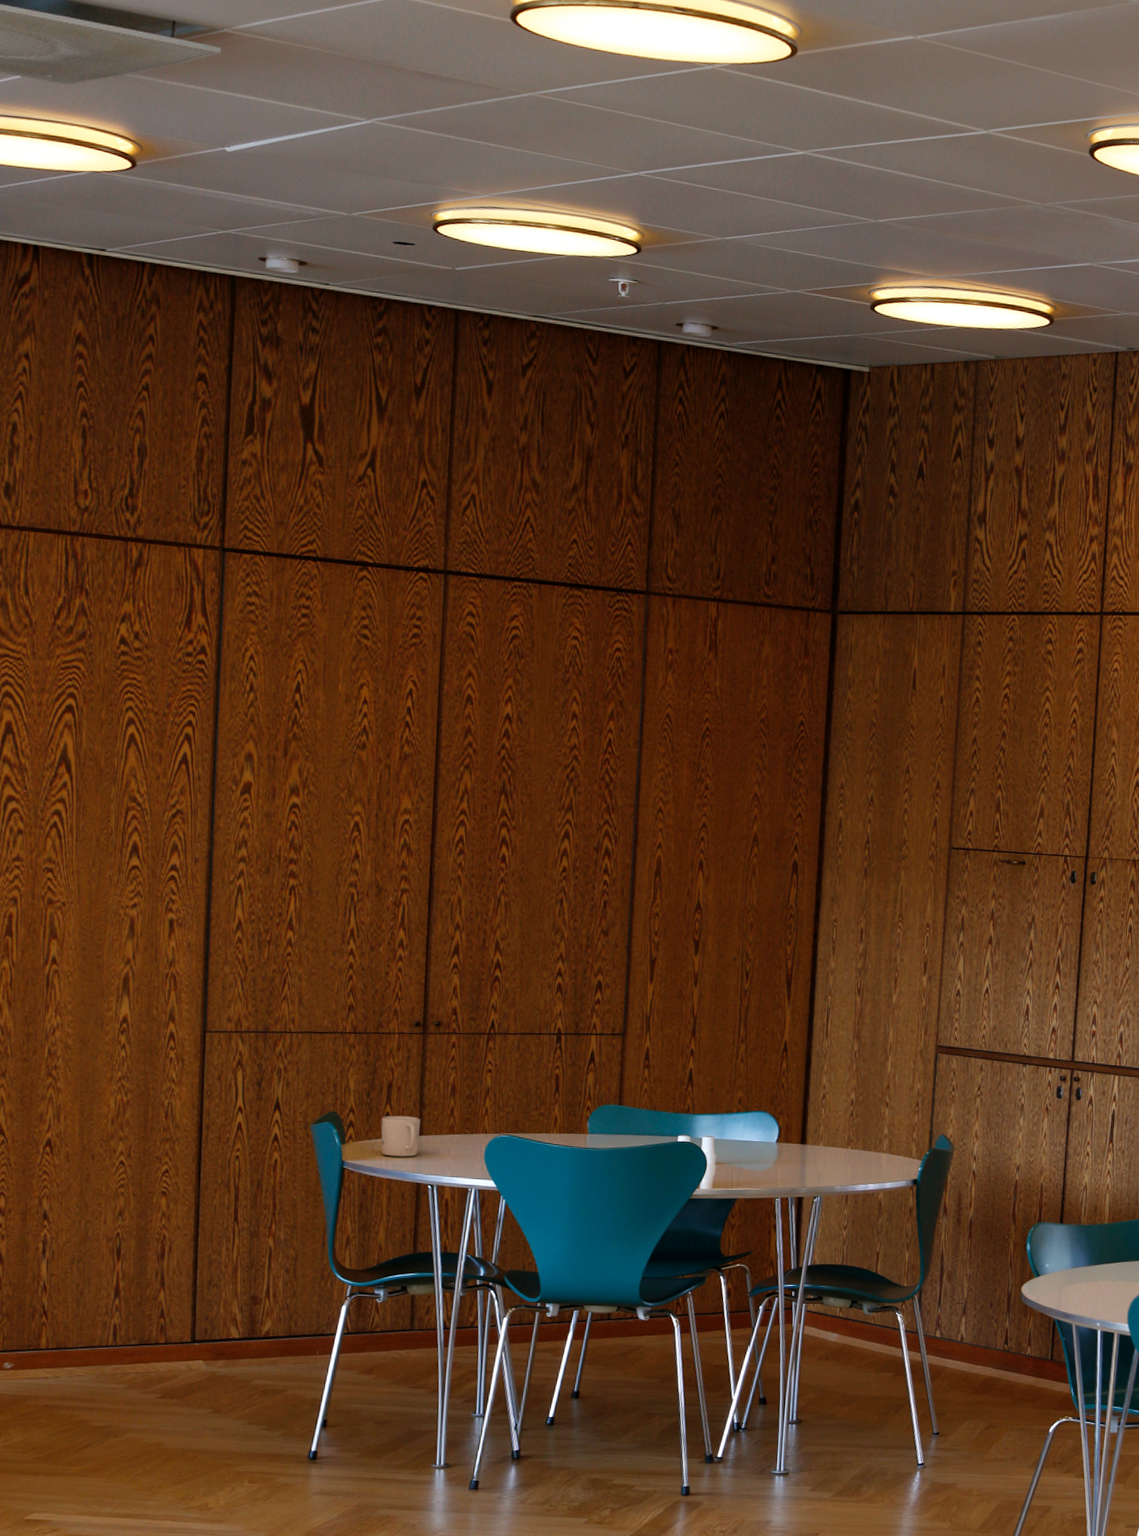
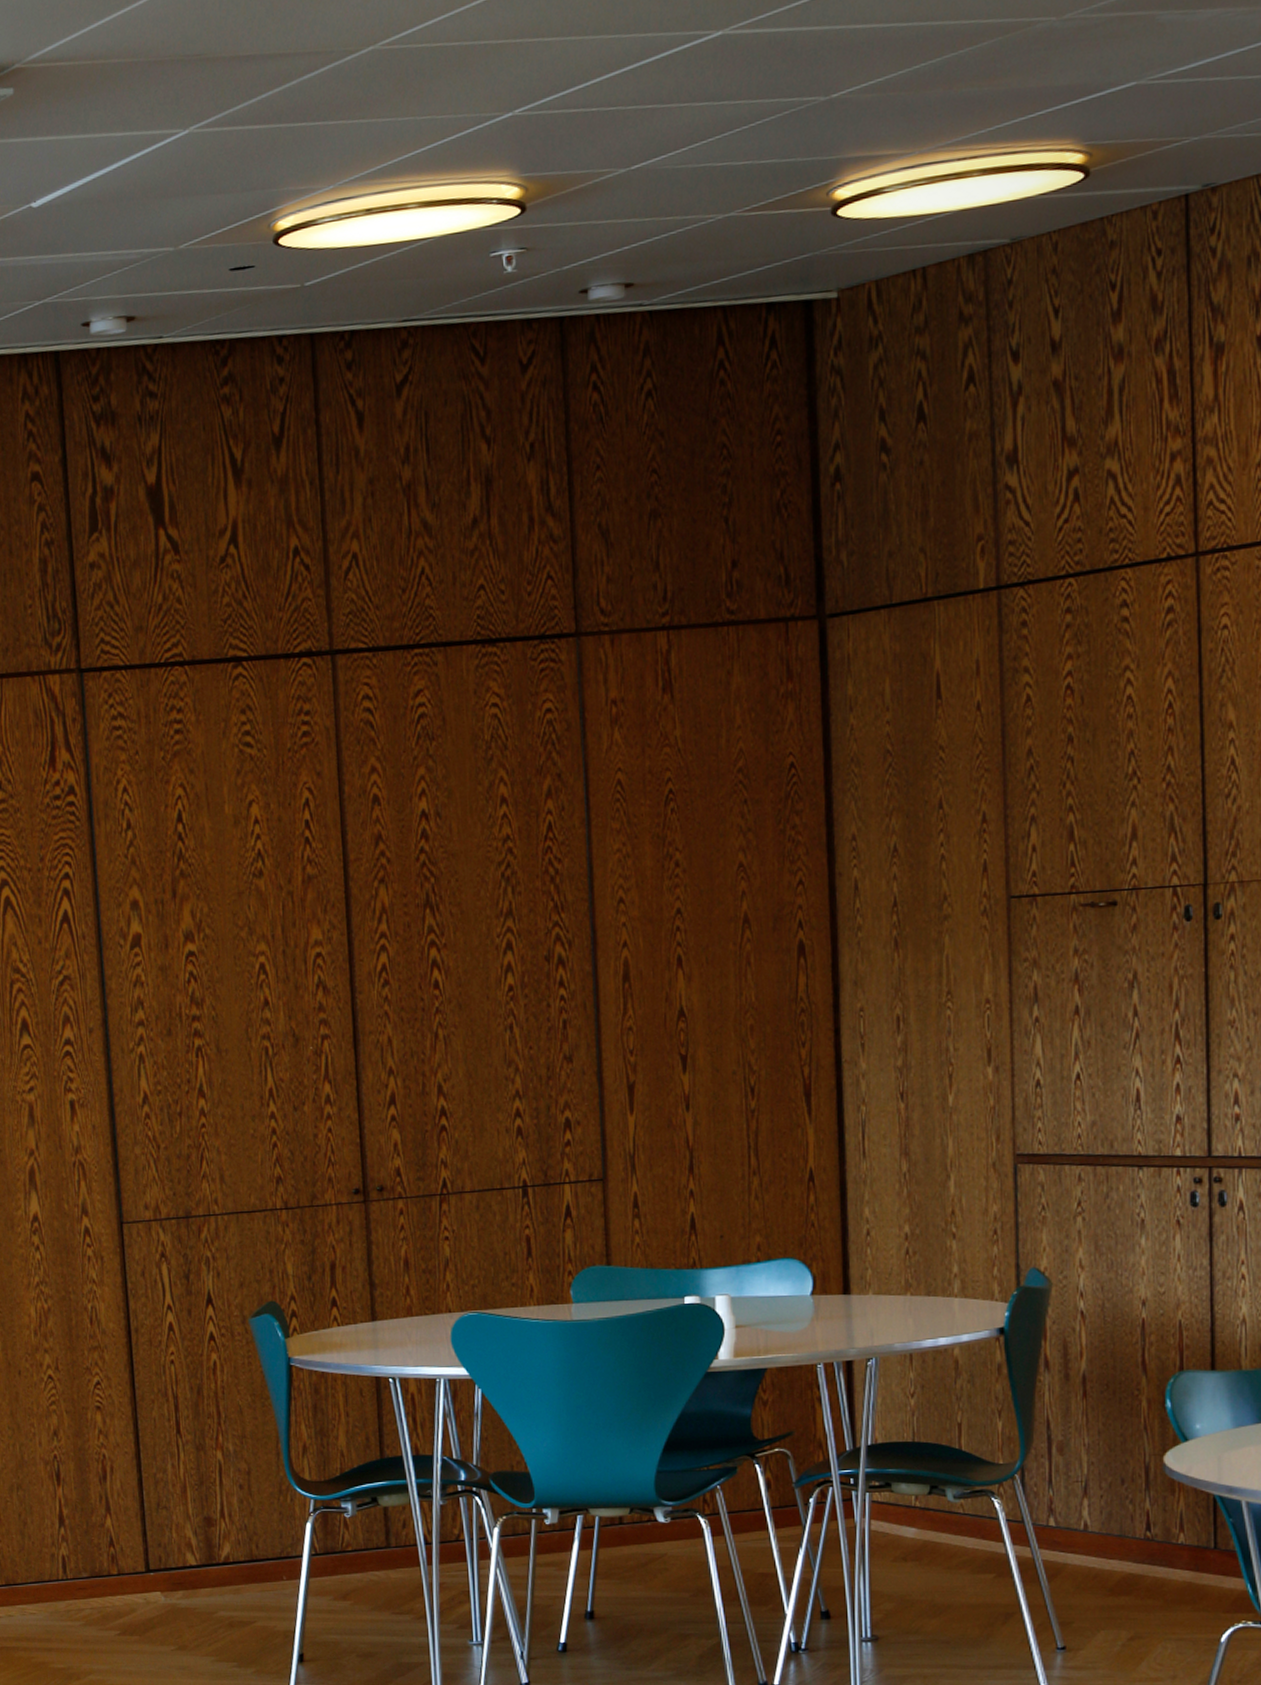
mug: present [380,1115,421,1158] -> none [327,1299,374,1349]

